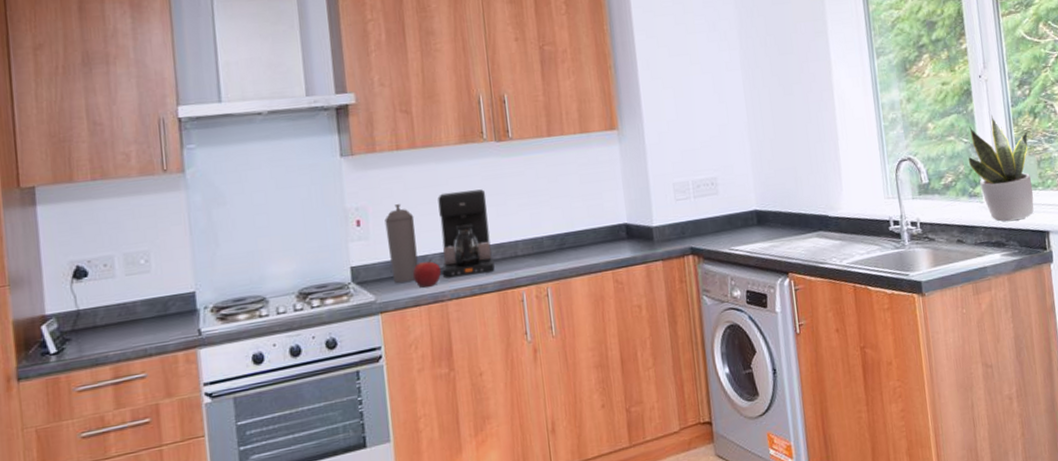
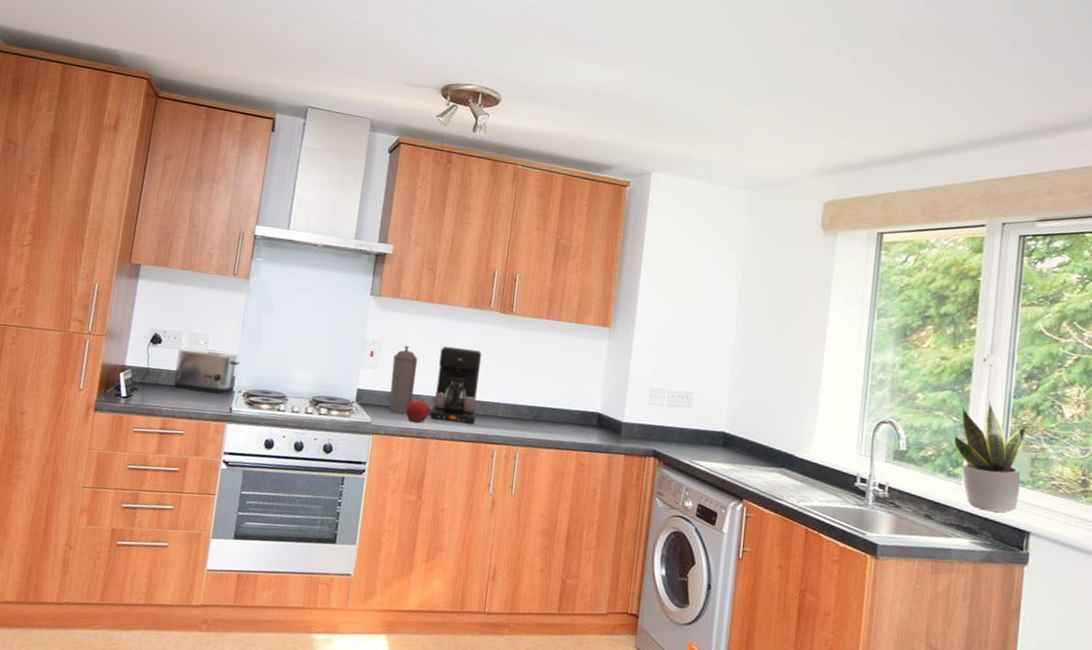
toaster: none [113,264,199,326] -> present [173,348,241,394]

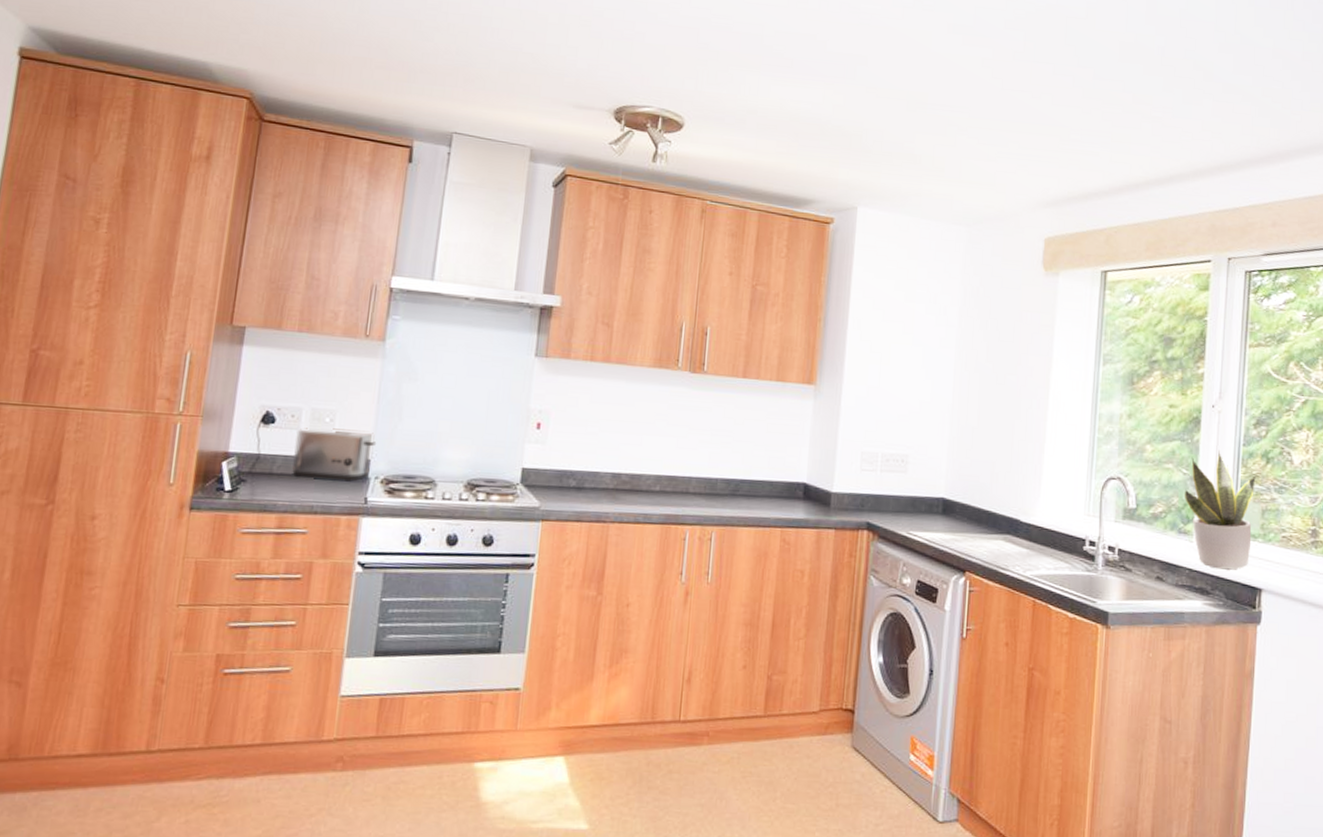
canister: present [388,346,418,415] -> none [560,415,594,496]
fruit: present [405,399,430,424] -> none [580,476,610,506]
coffee maker: present [430,346,482,425] -> none [609,413,670,505]

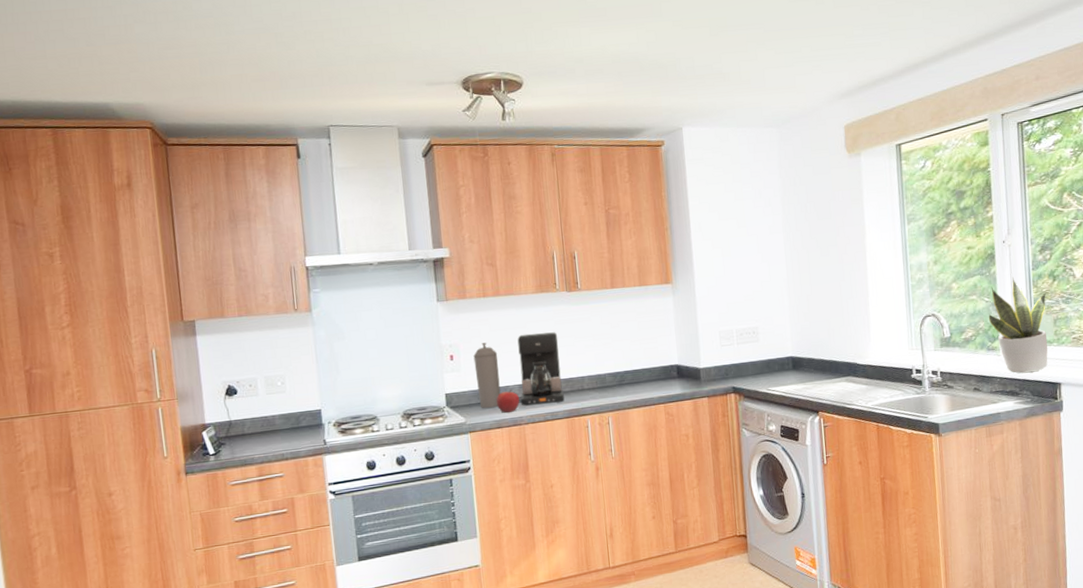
toaster: present [292,428,377,482] -> none [257,387,323,435]
canister: none [560,415,594,496] -> present [473,342,501,409]
fruit: none [580,476,610,506] -> present [496,389,520,414]
coffee maker: none [609,413,670,505] -> present [517,332,565,406]

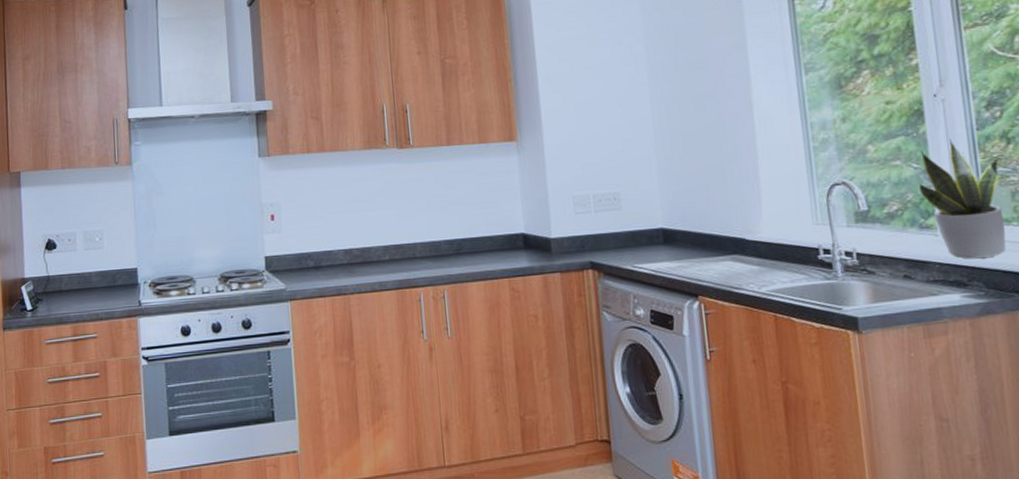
canister: present [473,342,501,409] -> none [295,202,324,275]
fruit: present [496,389,520,414] -> none [318,254,345,281]
coffee maker: present [517,332,565,406] -> none [343,192,394,274]

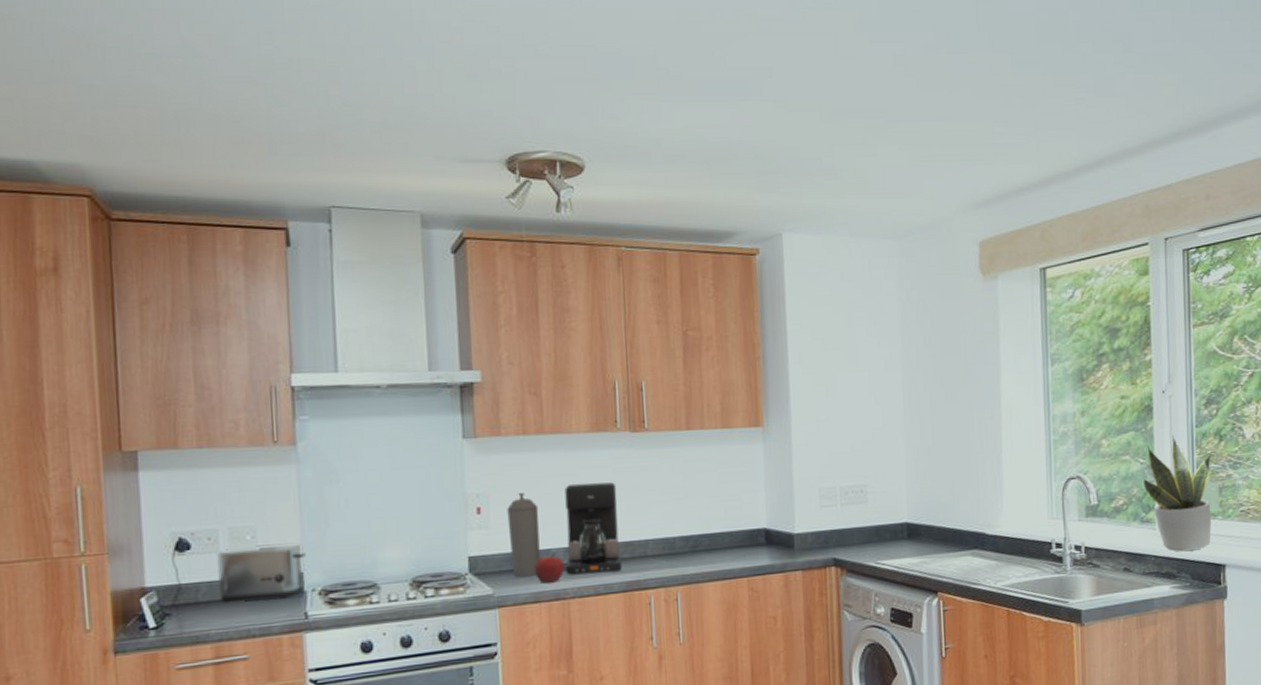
toaster: none [75,244,140,292] -> present [217,543,307,604]
canister: none [295,202,324,275] -> present [507,493,541,578]
fruit: none [318,254,345,281] -> present [534,553,565,585]
coffee maker: none [343,192,394,274] -> present [565,482,622,575]

